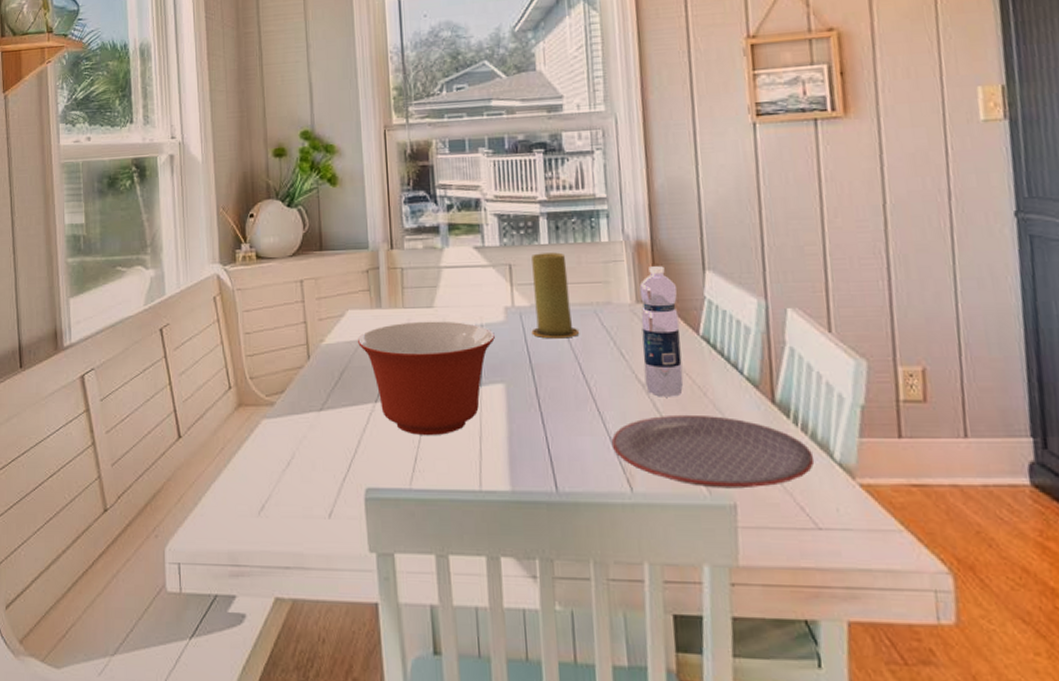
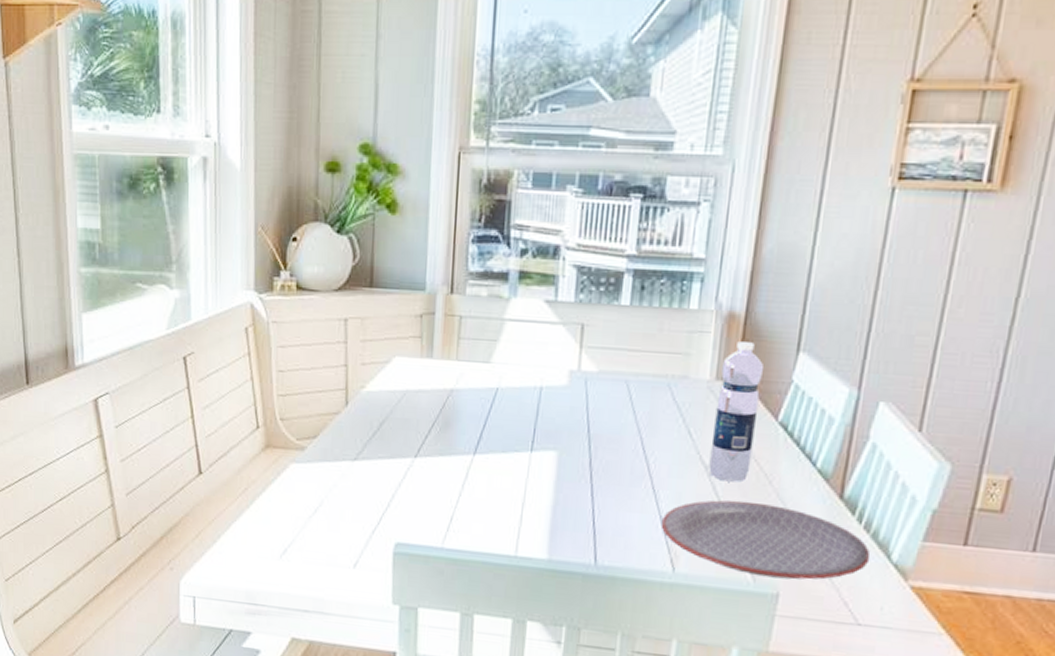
mixing bowl: present [358,321,495,436] -> none [403,376,554,497]
candle: present [531,252,579,339] -> none [595,314,647,410]

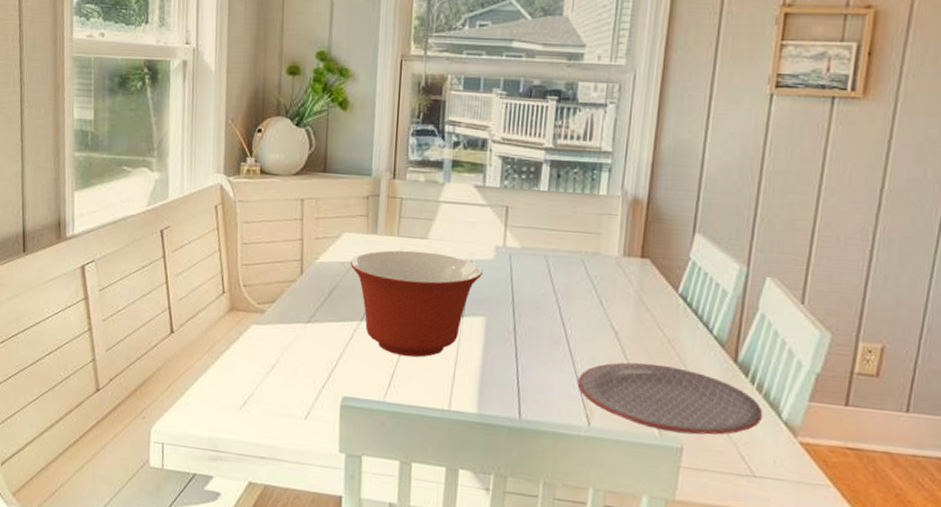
mixing bowl: none [403,376,554,497] -> present [351,250,483,357]
water bottle: present [708,342,763,482] -> none [618,223,664,347]

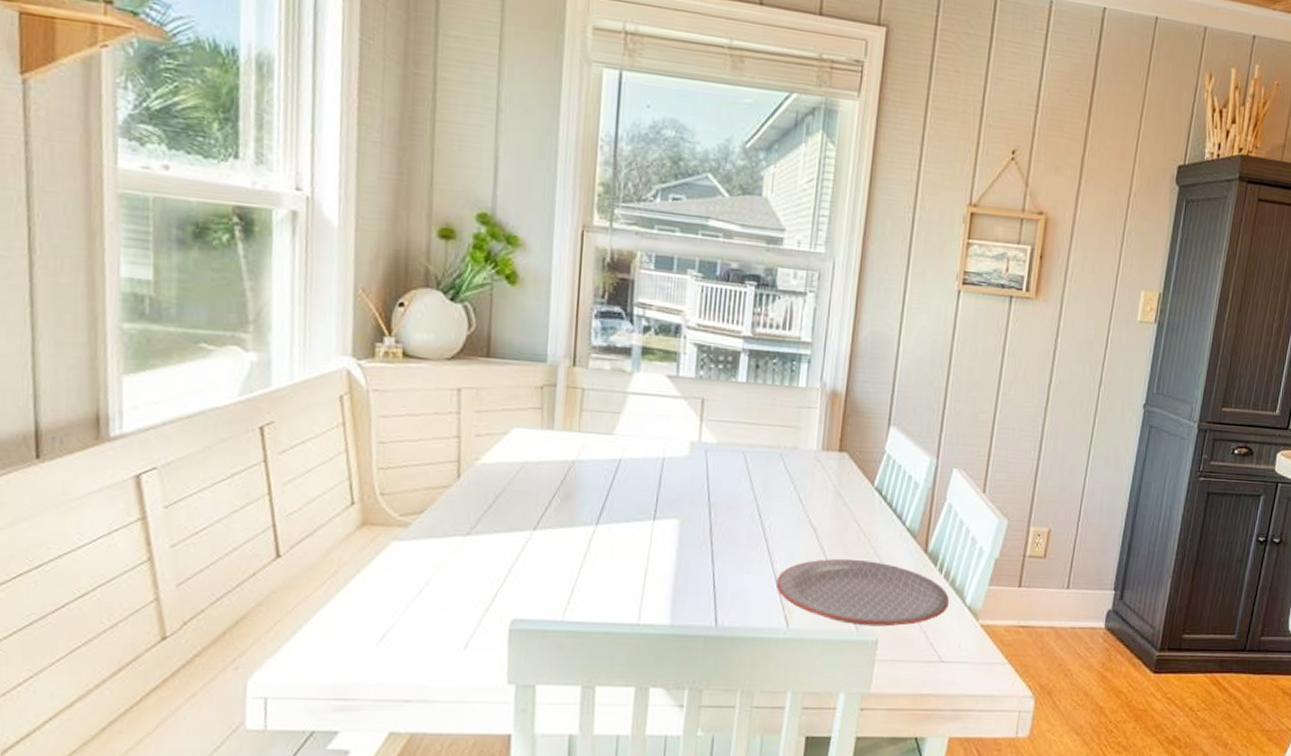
mixing bowl: present [351,250,483,357] -> none [521,447,676,568]

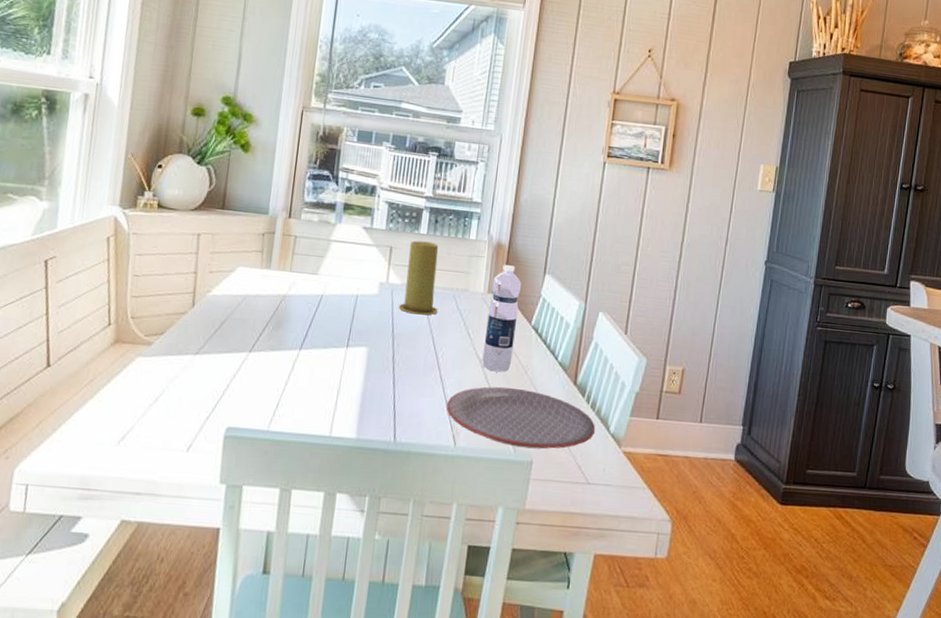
candle: none [714,390,762,479] -> present [398,240,439,315]
water bottle: none [817,416,861,542] -> present [482,265,521,372]

